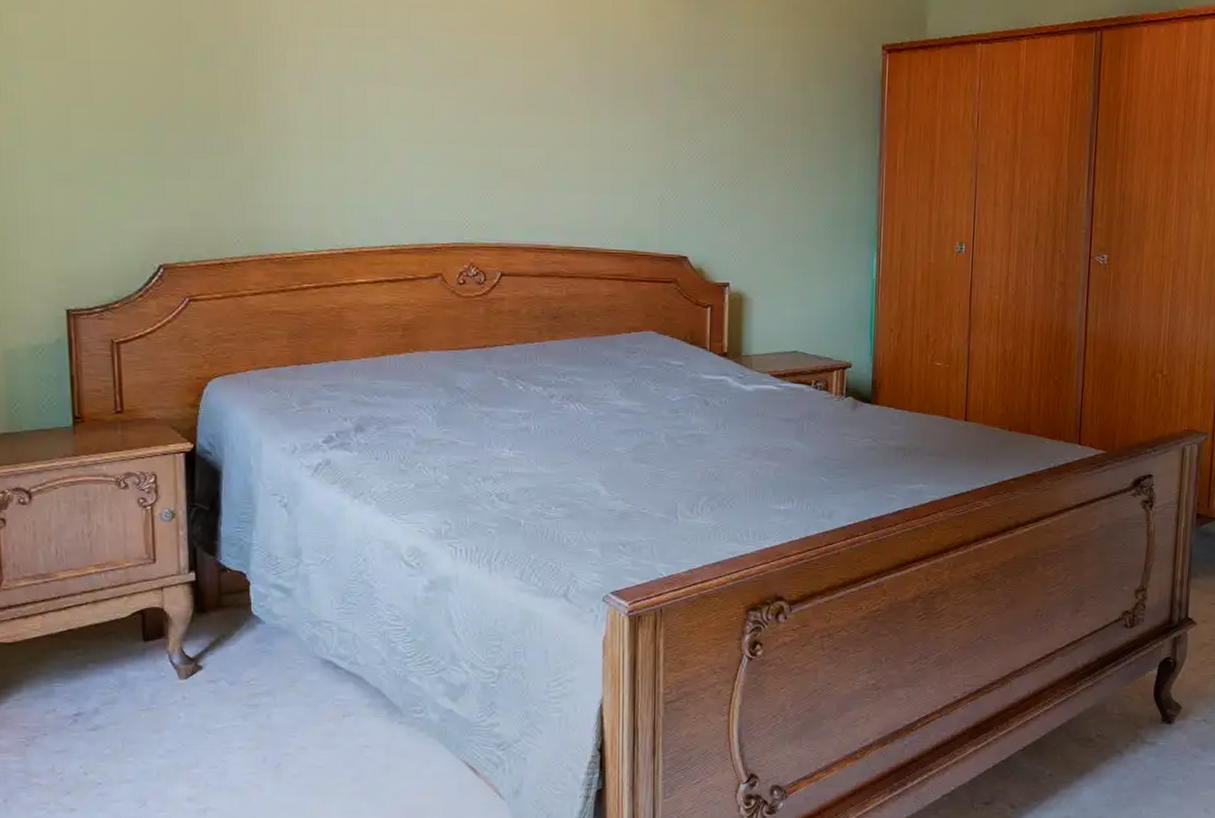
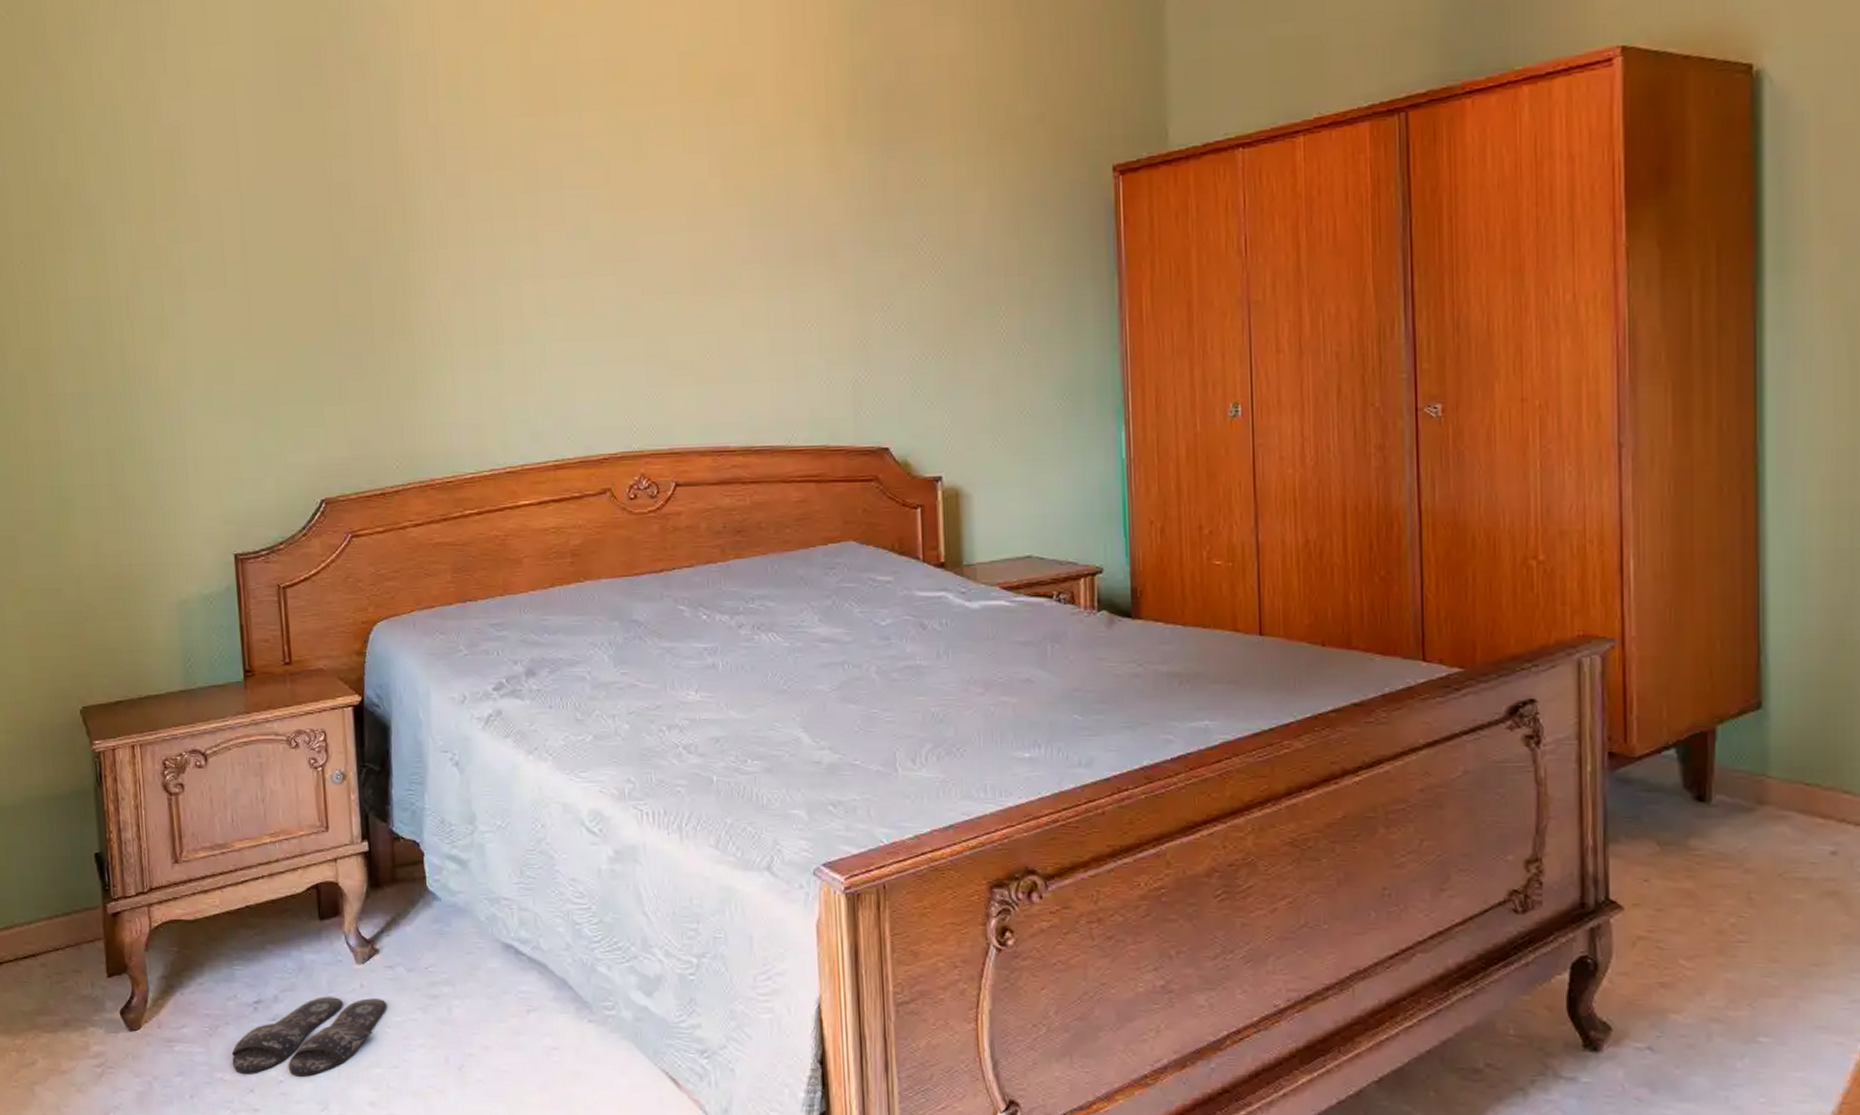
slippers: none [48,708,209,779] -> present [231,997,387,1077]

